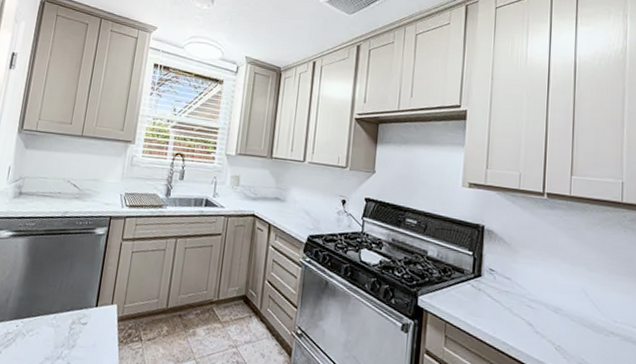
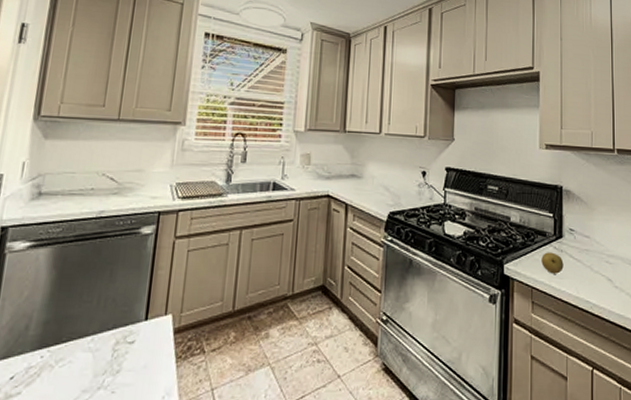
fruit: none [457,289,481,312] -> present [541,252,564,274]

